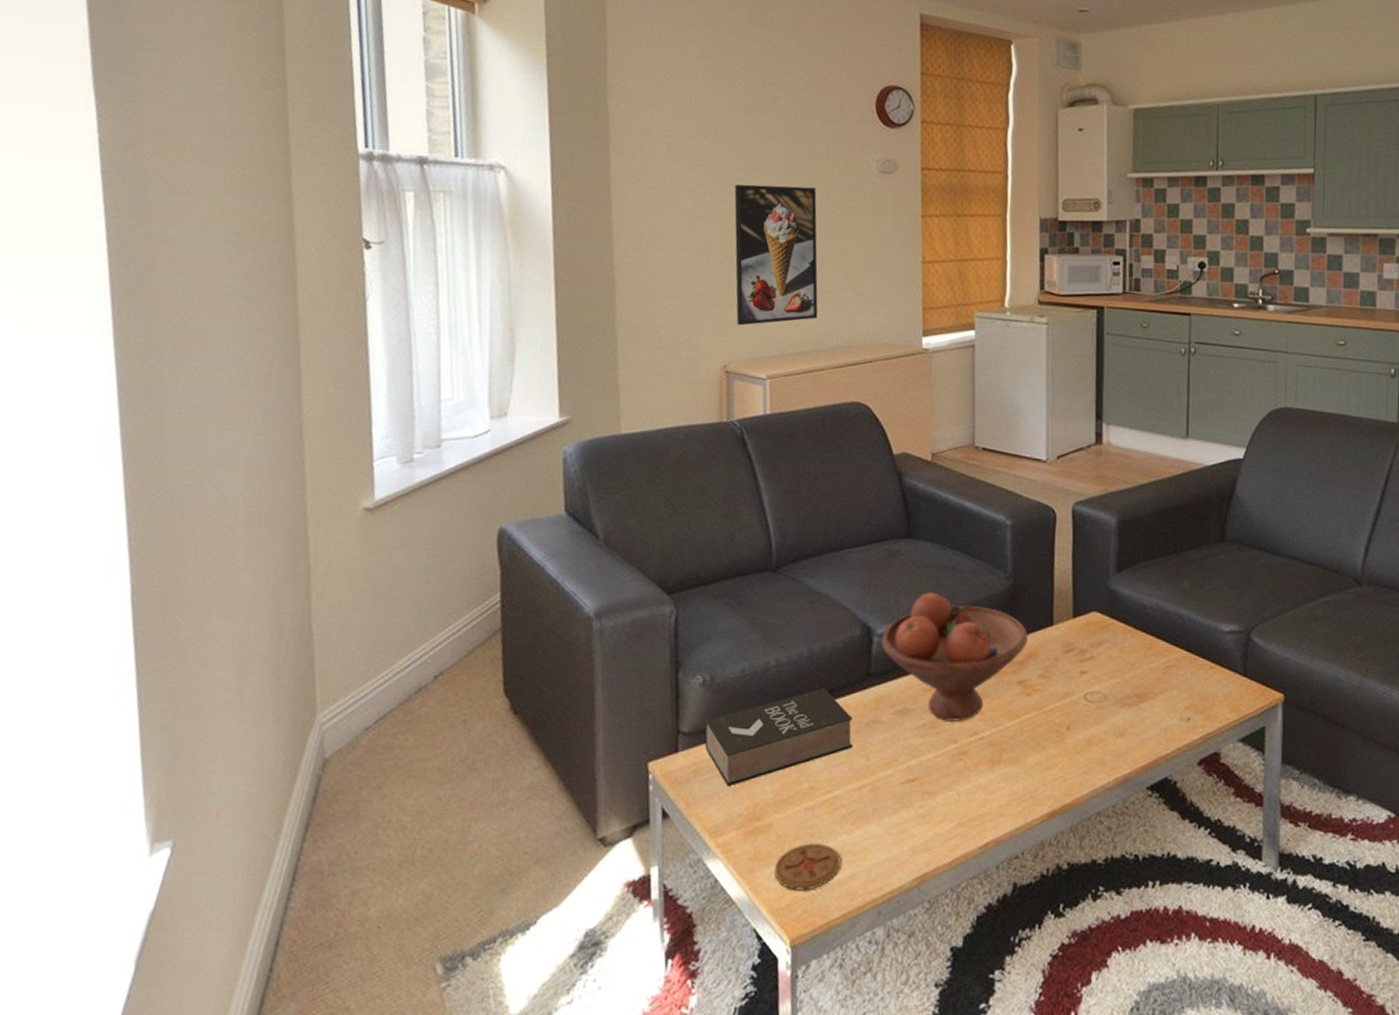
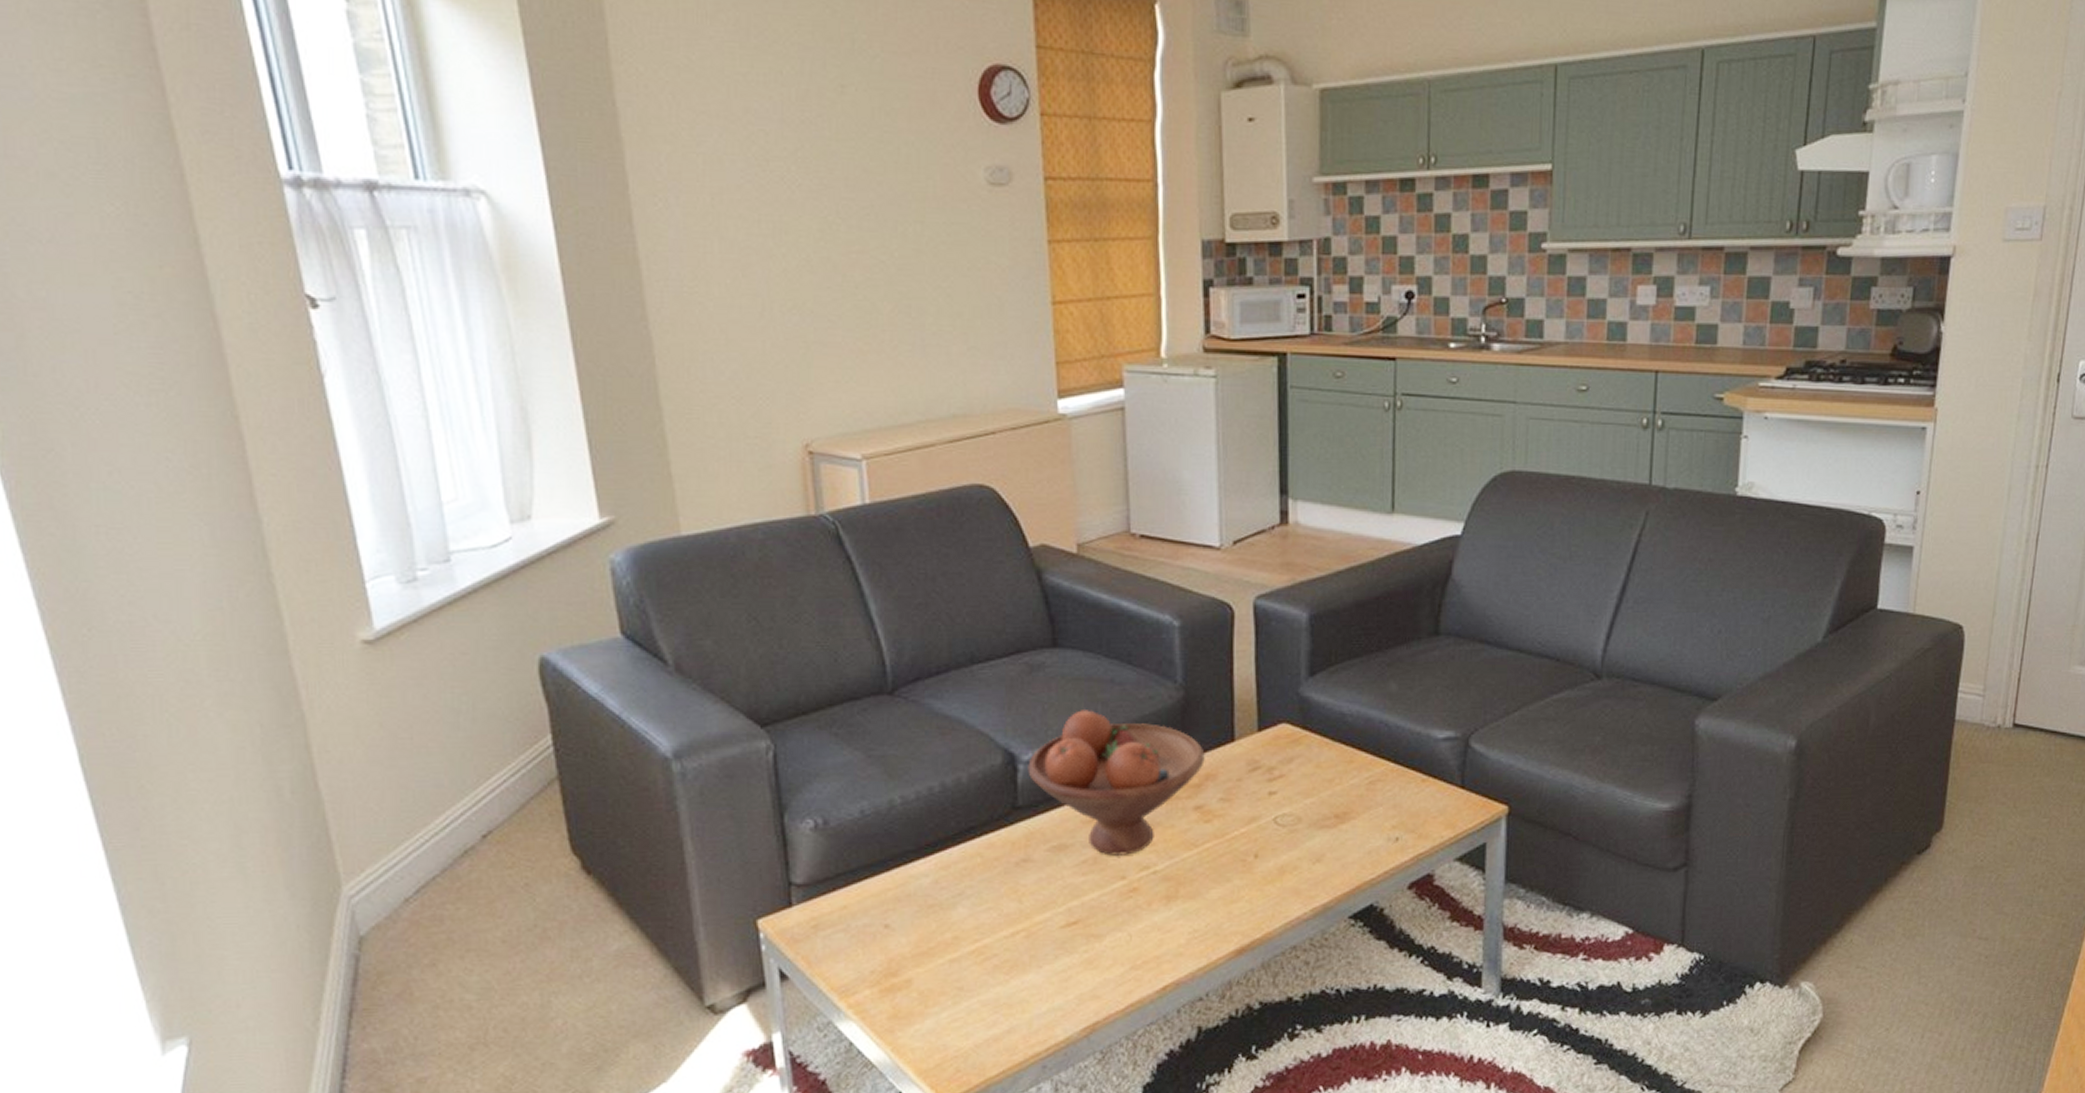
book: present [704,688,853,787] -> none [822,826,1002,942]
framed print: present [734,184,818,326] -> none [798,205,922,393]
coaster: present [774,843,841,891] -> none [918,997,996,1049]

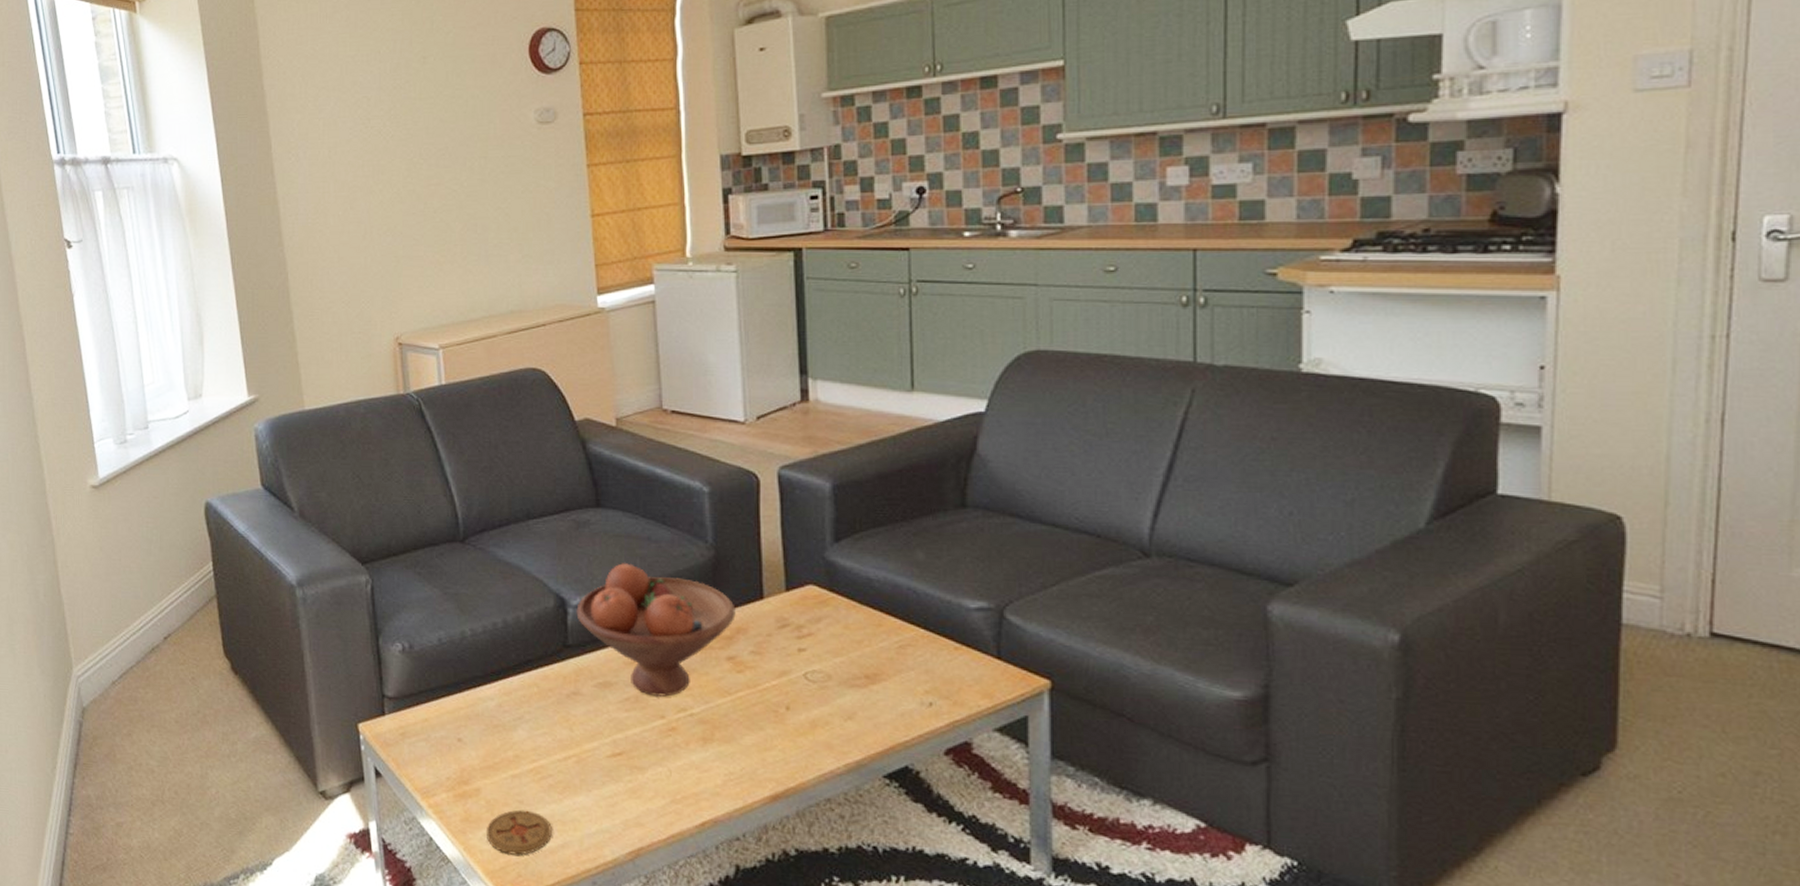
coaster: none [918,997,996,1049] -> present [485,809,552,855]

